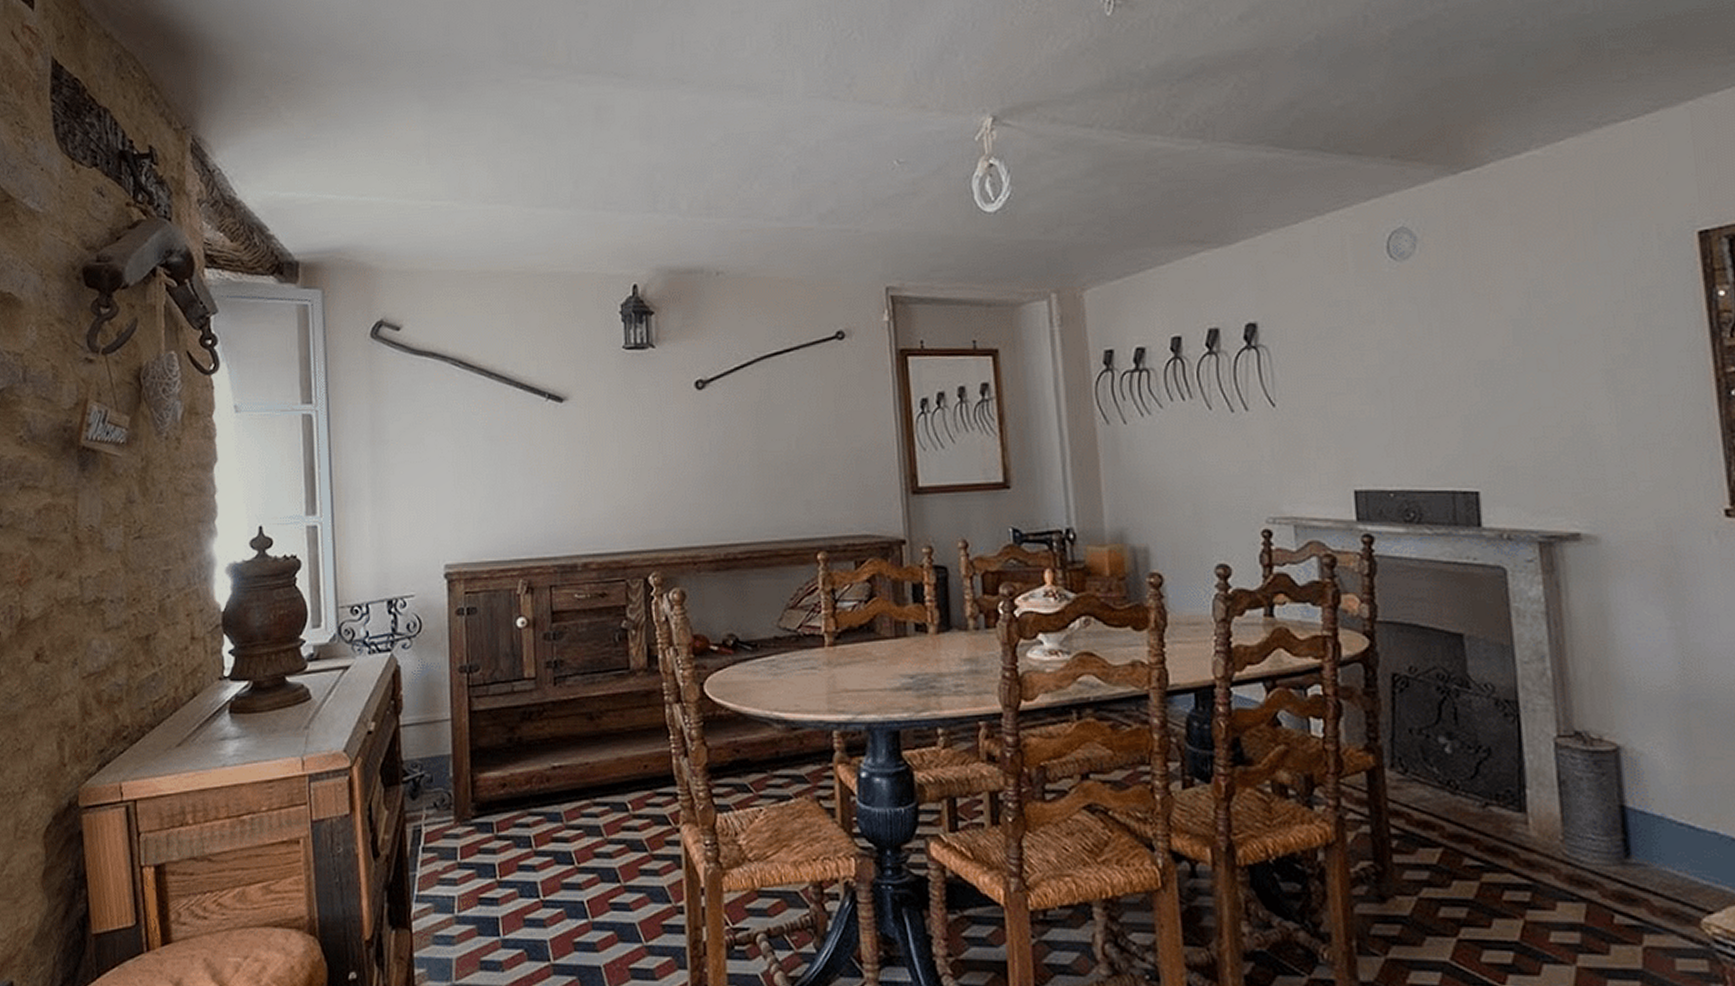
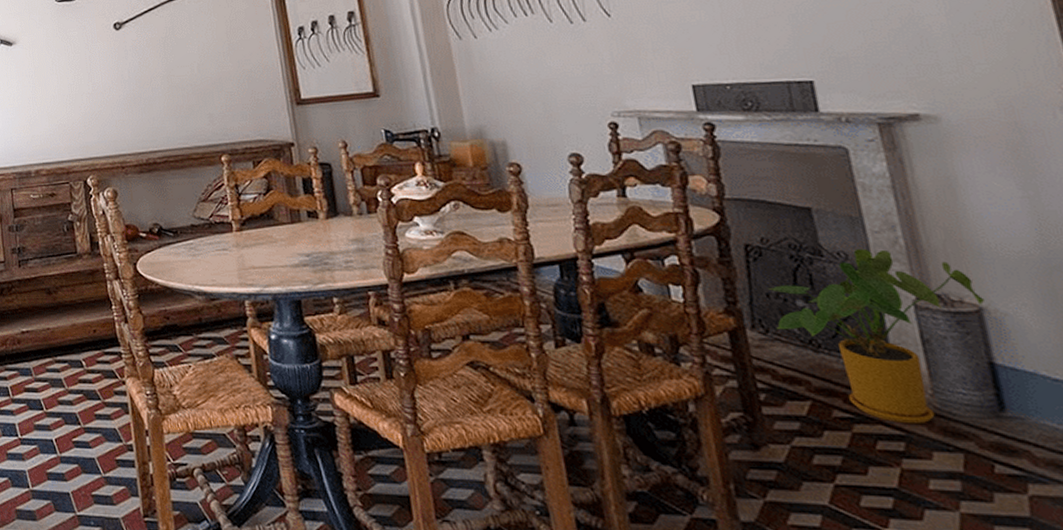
house plant: none [1412,680,1624,873] -> present [768,248,985,424]

